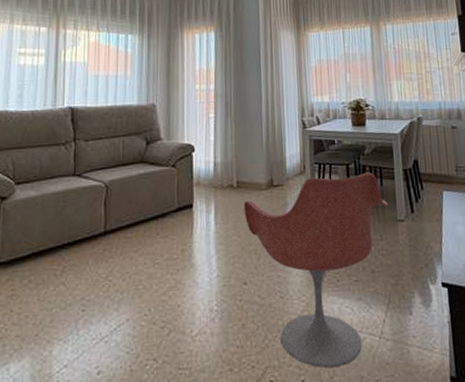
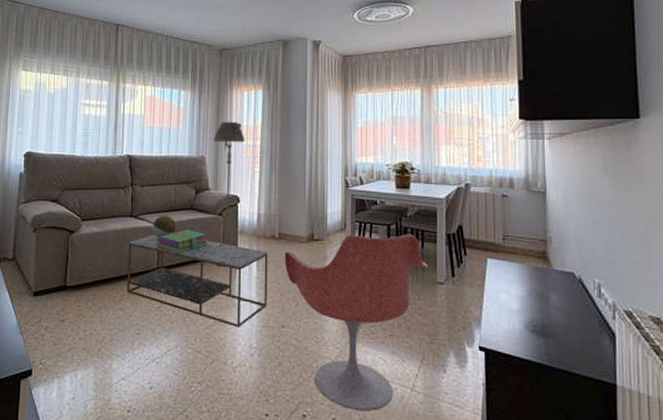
coffee table: none [70,194,228,290] -> present [127,234,268,327]
decorative ball: none [98,171,125,198] -> present [152,215,176,238]
stack of books: none [103,185,161,213] -> present [156,229,208,254]
floor lamp: none [165,65,198,224] -> present [214,121,245,267]

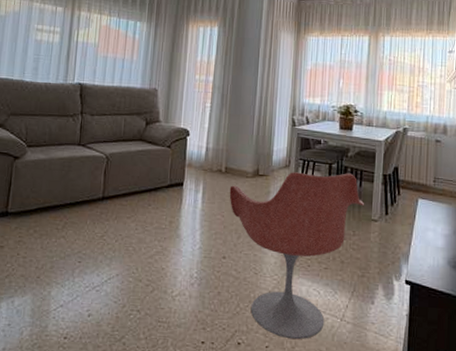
coffee table: present [127,234,268,327] -> none [71,164,214,258]
decorative ball: present [152,215,176,238] -> none [99,145,124,168]
stack of books: present [156,229,208,254] -> none [103,160,155,184]
floor lamp: present [214,121,245,267] -> none [164,55,198,198]

